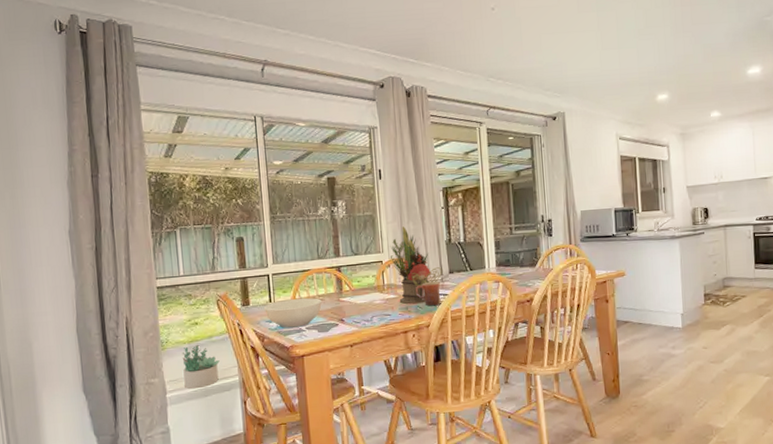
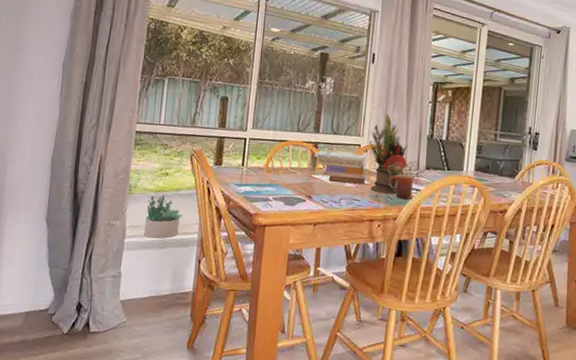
bowl: present [264,298,322,328] -> none [235,166,293,196]
books: none [338,270,393,302] -> present [313,150,366,184]

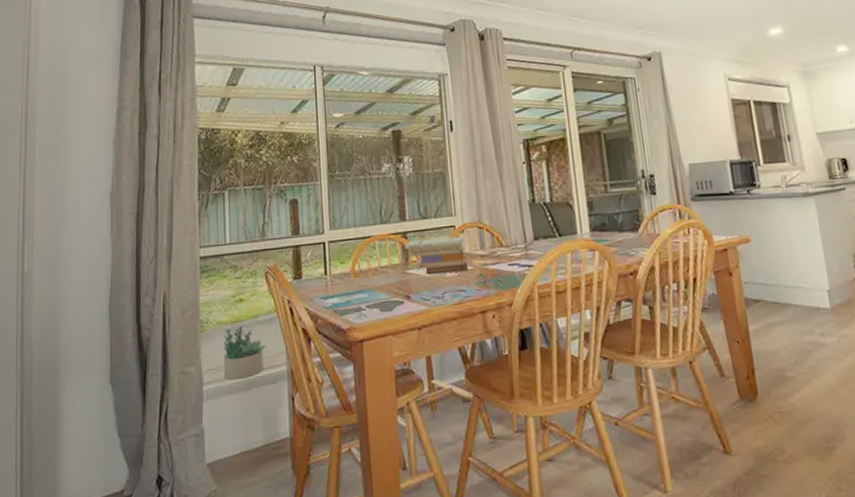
flower arrangement: present [368,114,419,195] -> none [463,185,526,278]
mug: present [388,174,416,200] -> none [494,250,525,281]

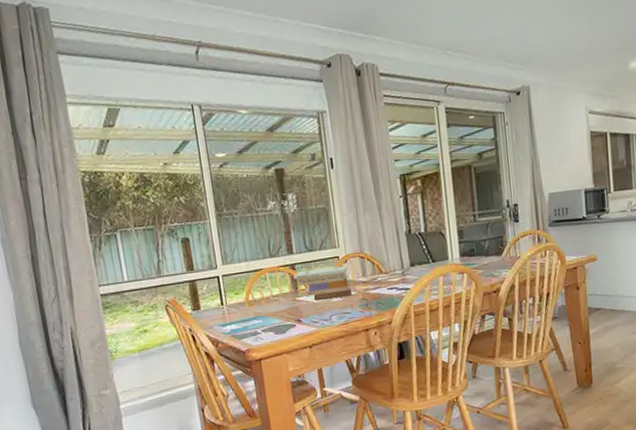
succulent plant: present [223,325,266,381] -> none [133,352,174,400]

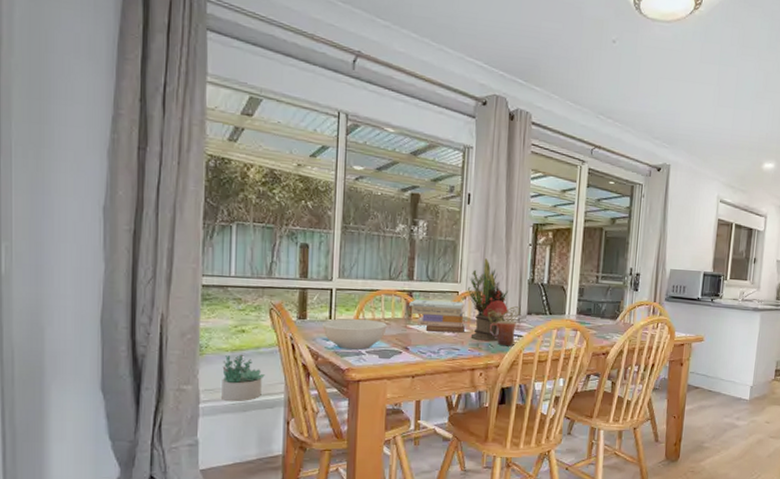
succulent plant: none [133,352,174,400] -> present [220,354,265,402]
bowl: none [216,298,277,332] -> present [323,319,387,350]
flower arrangement: none [346,219,403,301] -> present [467,258,521,342]
mug: none [375,275,403,302] -> present [489,321,517,347]

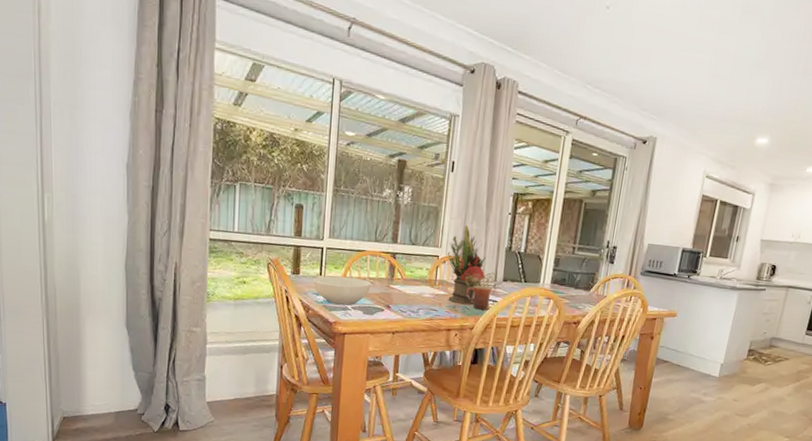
succulent plant: present [220,354,265,402] -> none [224,302,262,346]
books: present [408,299,465,333] -> none [391,261,444,295]

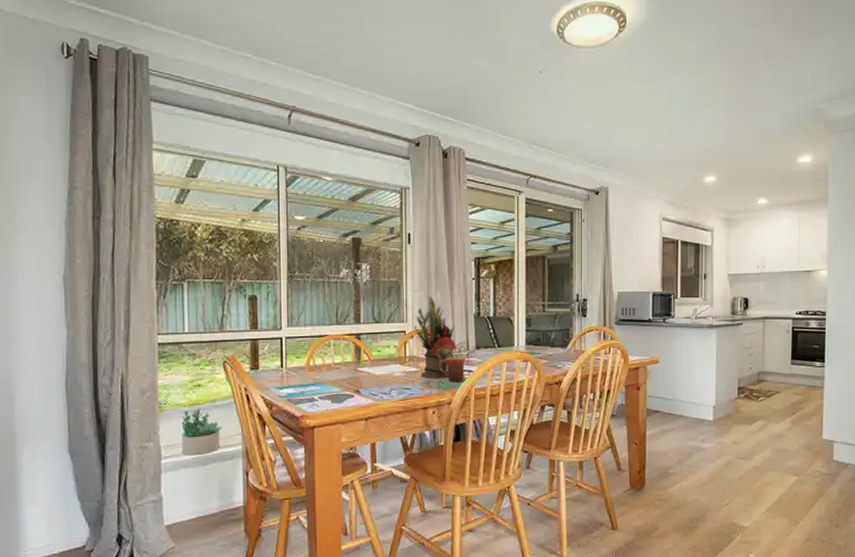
succulent plant: none [224,302,262,346] -> present [180,408,222,457]
bowl: present [314,276,371,305] -> none [275,366,337,396]

